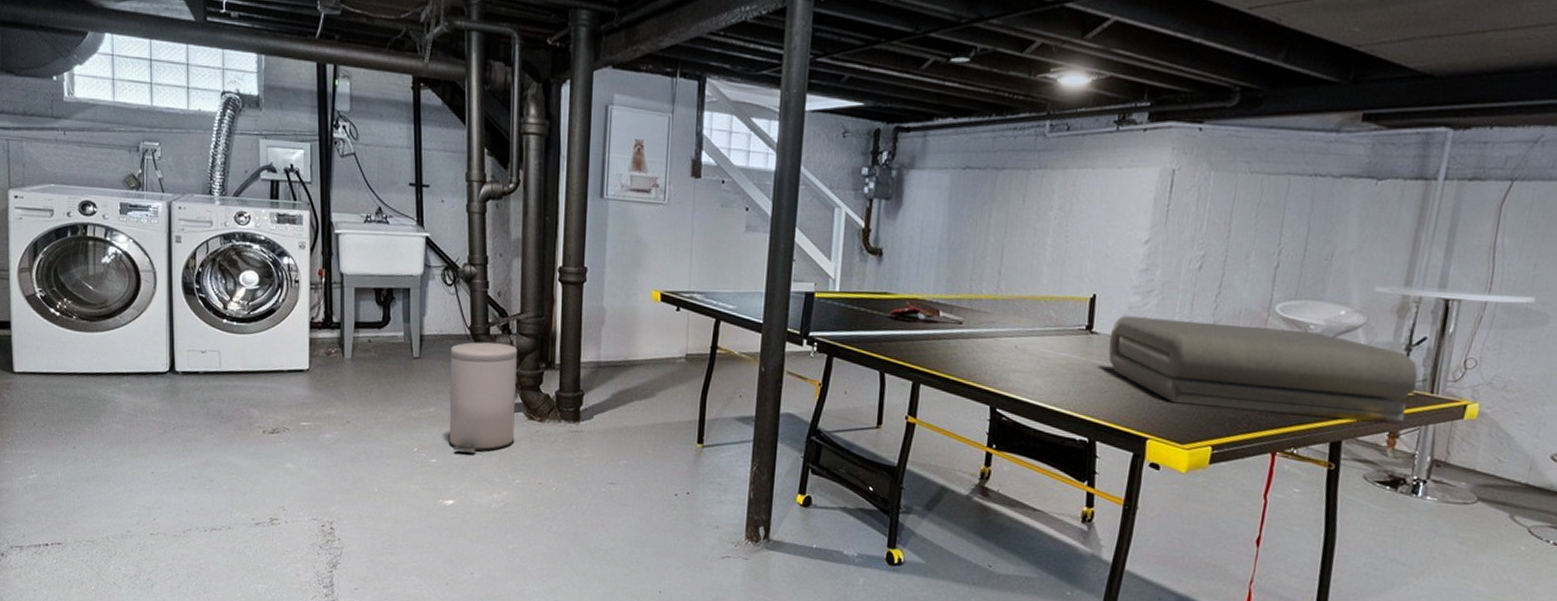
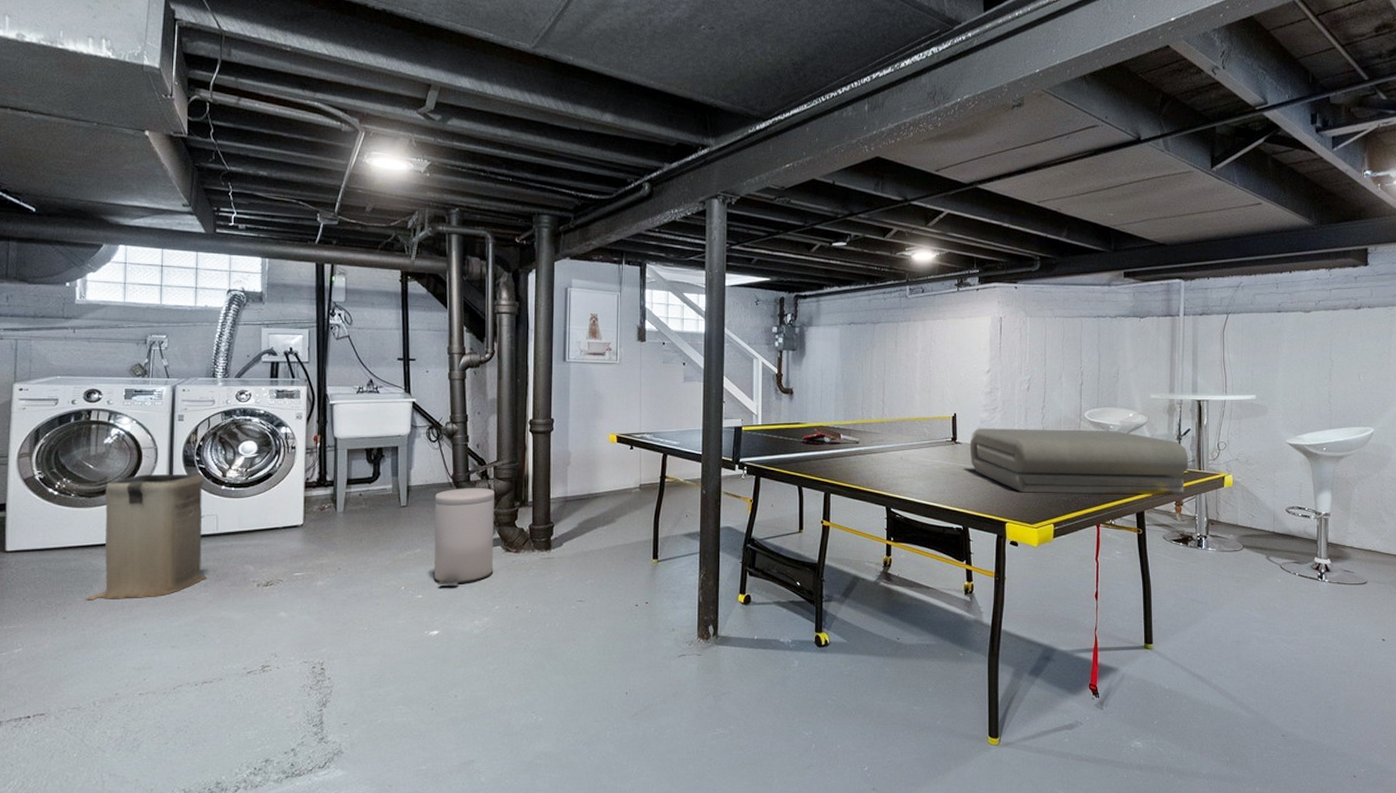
laundry basket: none [93,300,212,434] -> present [86,474,207,601]

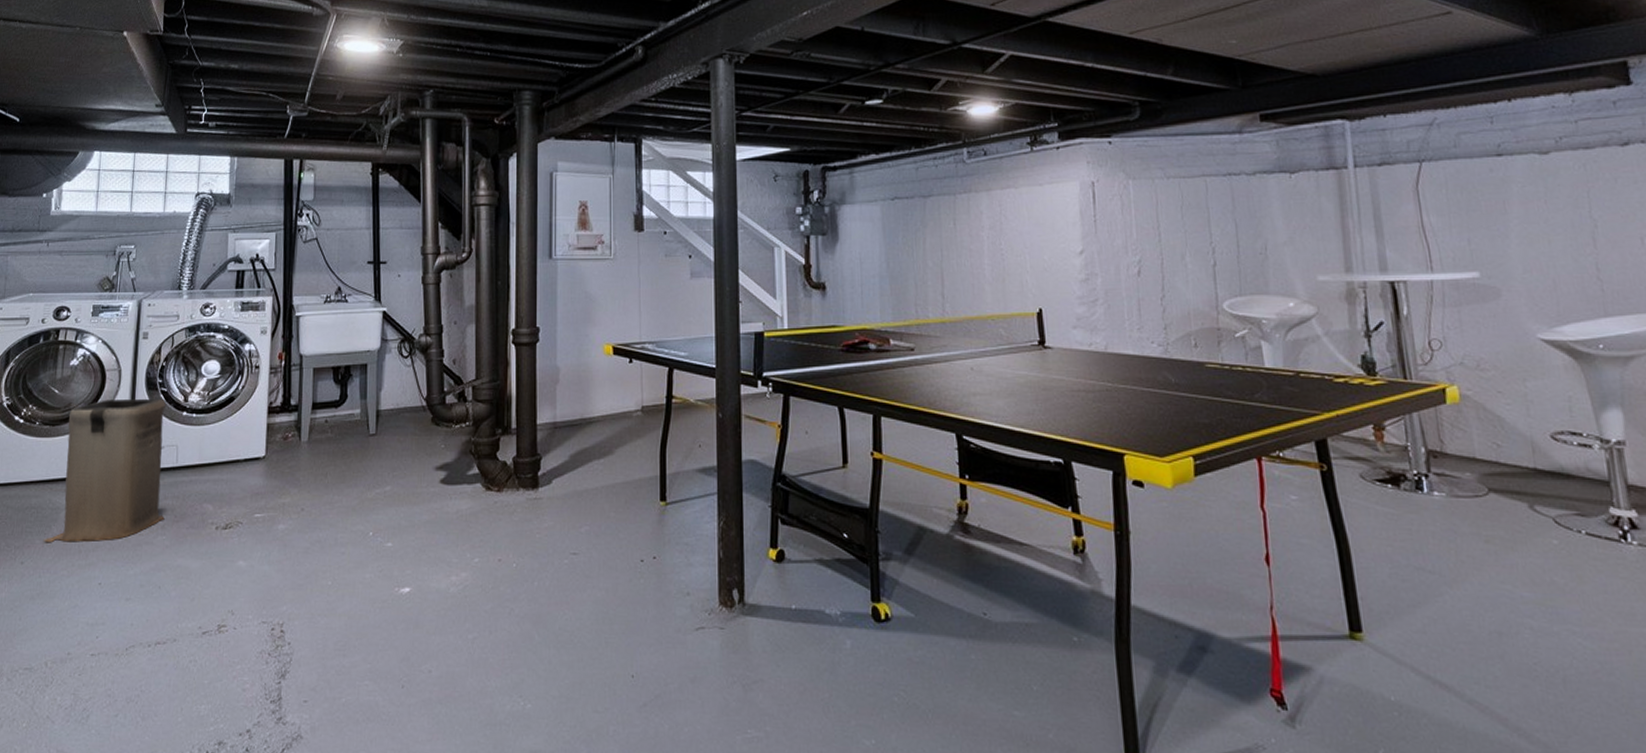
pedal bin: present [433,488,494,586] -> none [405,412,473,532]
towel: present [969,428,1189,495] -> none [1063,326,1388,416]

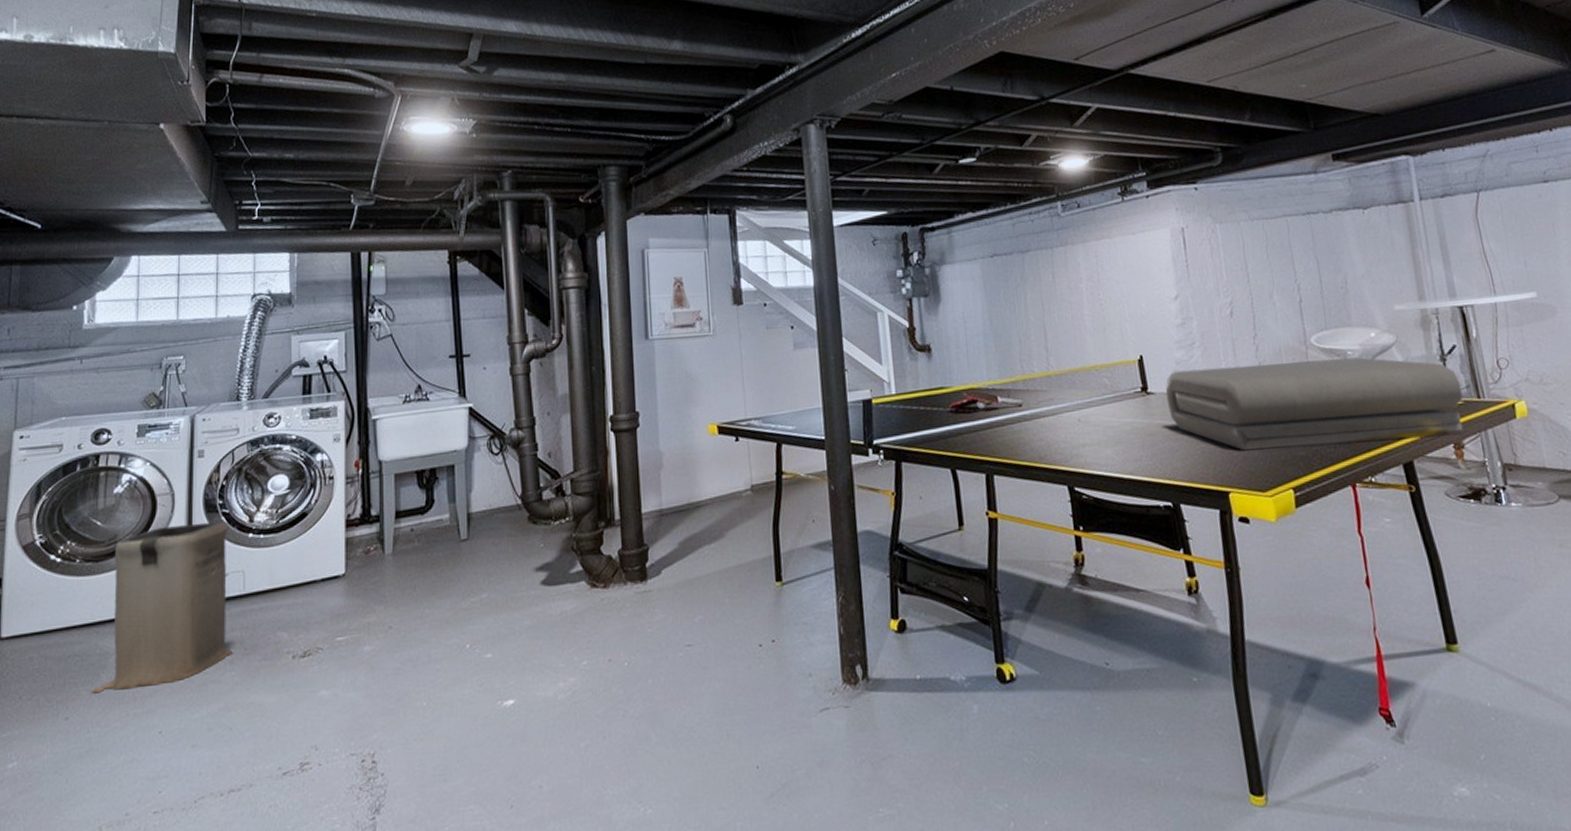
towel: none [1063,326,1388,416] -> present [1165,357,1464,451]

